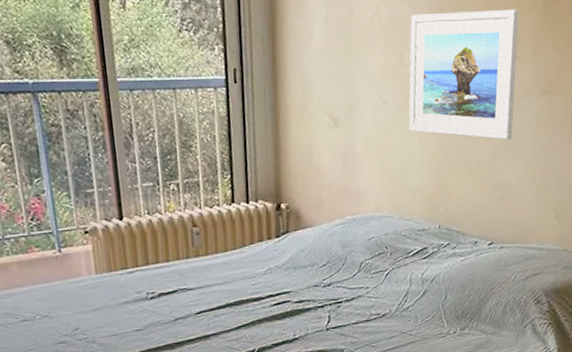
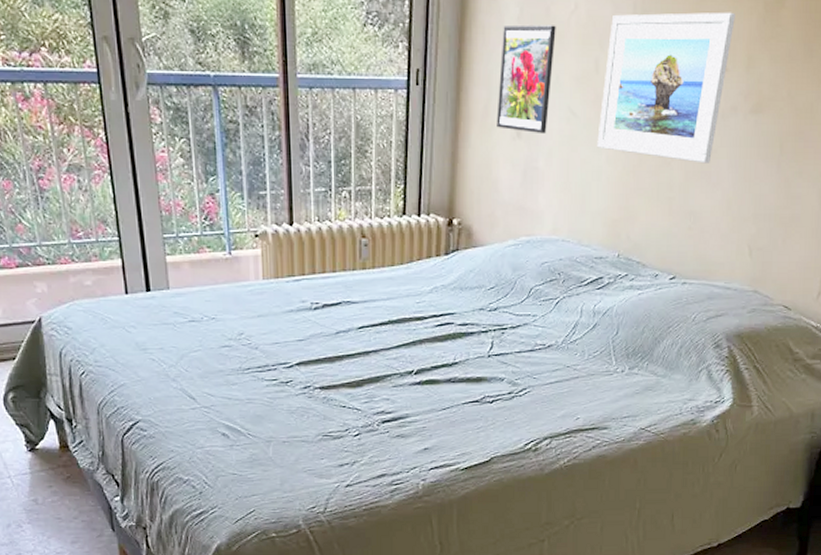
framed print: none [312,25,362,122] -> present [497,24,556,135]

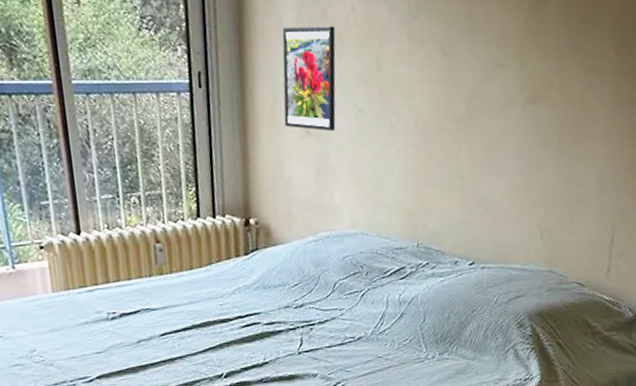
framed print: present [597,12,735,164] -> none [385,10,504,153]

